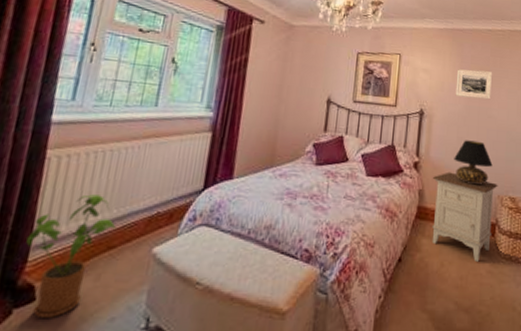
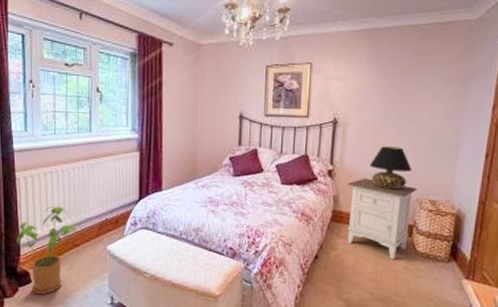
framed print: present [455,69,493,100] -> none [371,72,415,103]

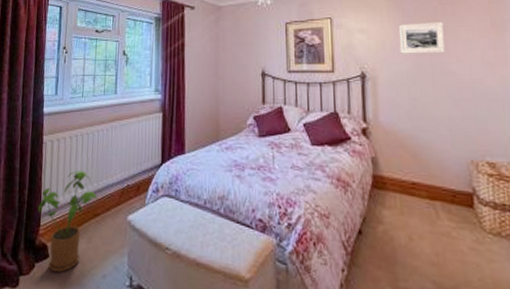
nightstand: present [346,178,417,259] -> none [386,136,470,237]
table lamp: present [370,146,412,190] -> none [408,101,459,150]
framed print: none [371,72,415,103] -> present [398,22,445,54]

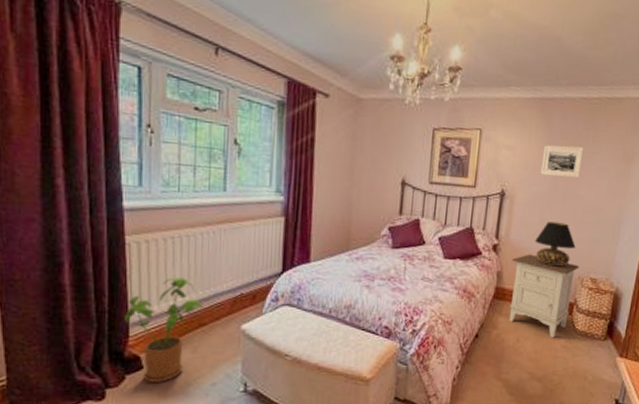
nightstand: none [386,136,470,237] -> present [508,254,580,338]
table lamp: none [408,101,459,150] -> present [535,221,576,267]

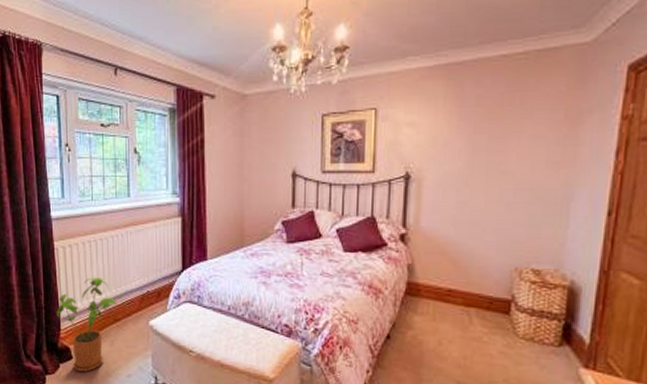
nightstand: present [508,254,580,338] -> none [425,243,515,341]
table lamp: present [535,221,576,267] -> none [452,204,508,257]
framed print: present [540,145,584,179] -> none [453,113,509,151]

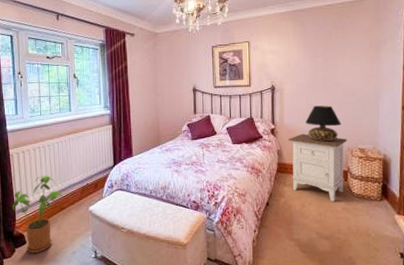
nightstand: none [425,243,515,341] -> present [289,133,348,201]
table lamp: none [452,204,508,257] -> present [305,105,341,142]

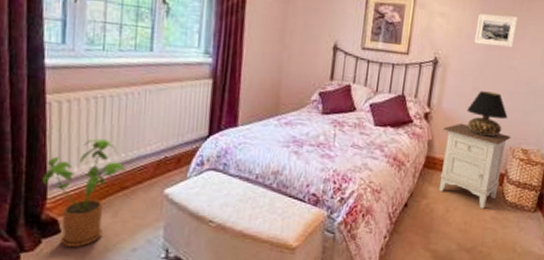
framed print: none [301,43,336,70] -> present [474,13,519,49]

